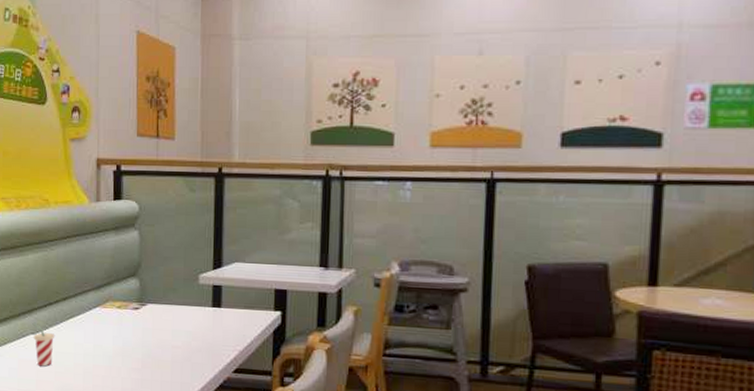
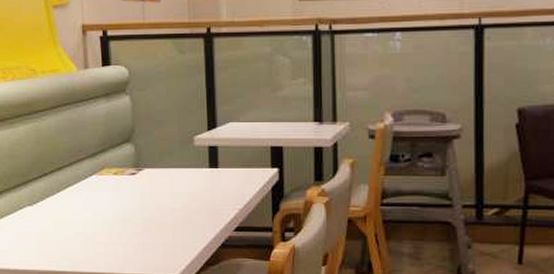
beverage cup: present [32,322,55,367] -> none [28,194,53,237]

